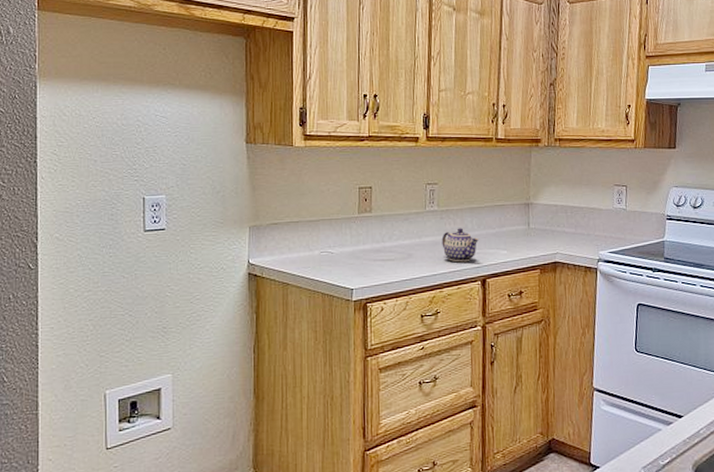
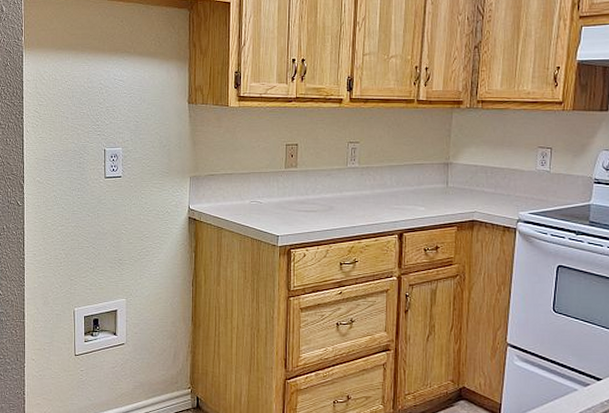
teapot: present [441,228,478,263] -> none [361,184,397,217]

